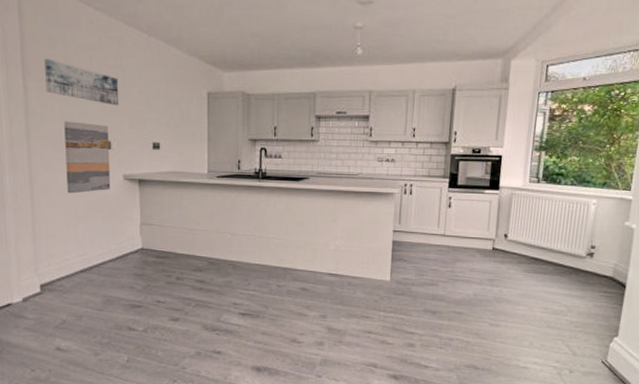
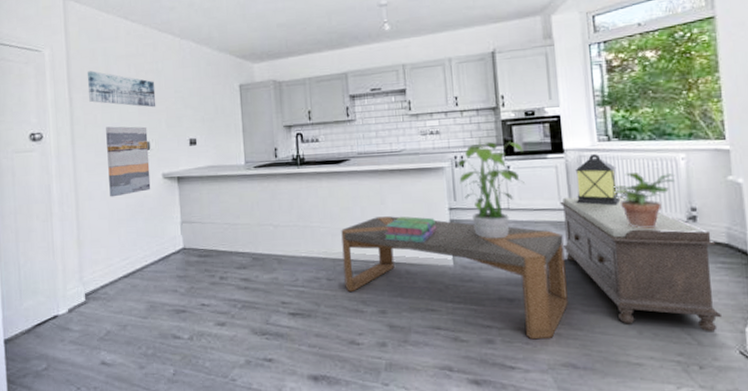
coffee table: none [293,233,485,345] -> present [341,216,568,340]
stack of books: none [333,235,381,260] -> present [384,216,437,243]
potted plant: none [406,173,466,260] -> present [456,141,525,239]
bench: none [484,228,603,346] -> present [560,196,721,332]
lamp: none [501,193,540,239] -> present [575,153,621,206]
potted plant: none [533,211,585,261] -> present [614,172,675,229]

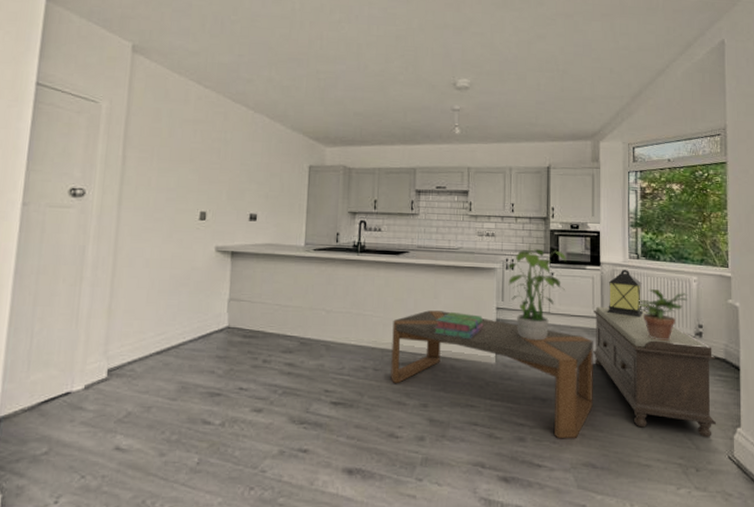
wall art: present [87,71,156,108] -> none [144,130,221,177]
wall art: present [106,126,151,197] -> none [153,191,206,266]

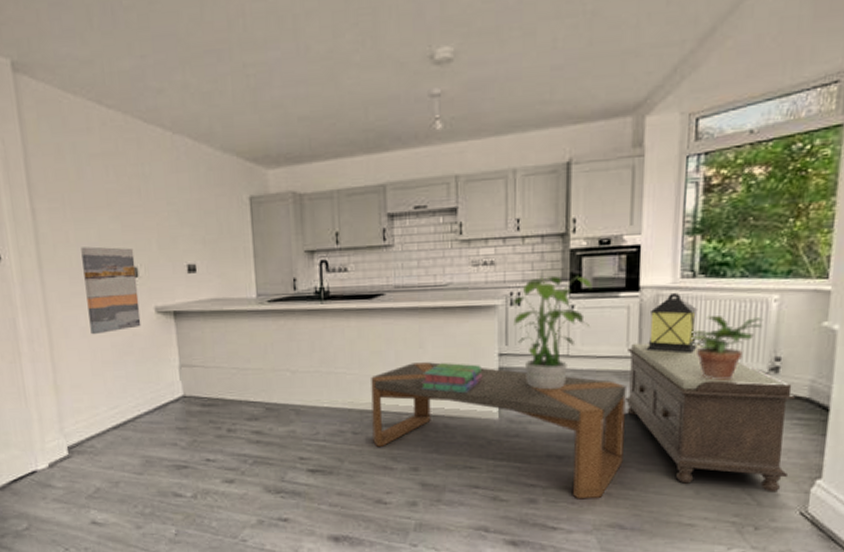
wall art: none [153,191,206,266] -> present [81,246,141,335]

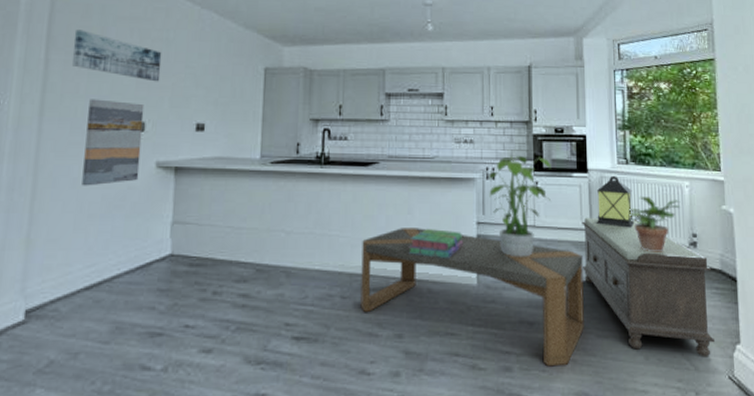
wall art: none [52,173,144,224] -> present [71,29,162,82]

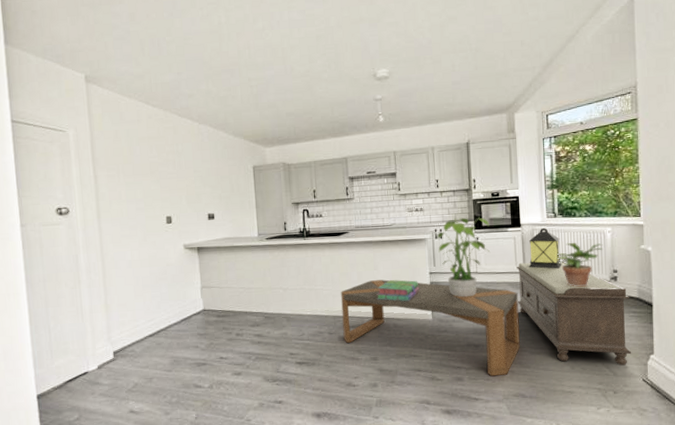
wall art: present [71,29,162,82] -> none [110,151,177,186]
wall art: present [82,99,145,186] -> none [130,202,173,266]

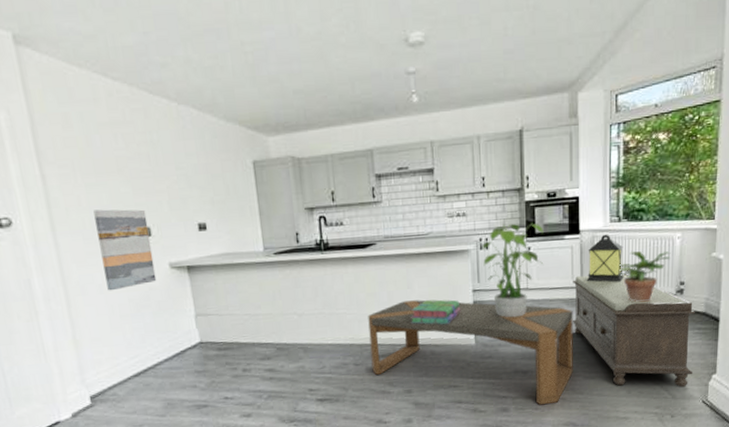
wall art: none [130,202,173,266] -> present [93,209,157,291]

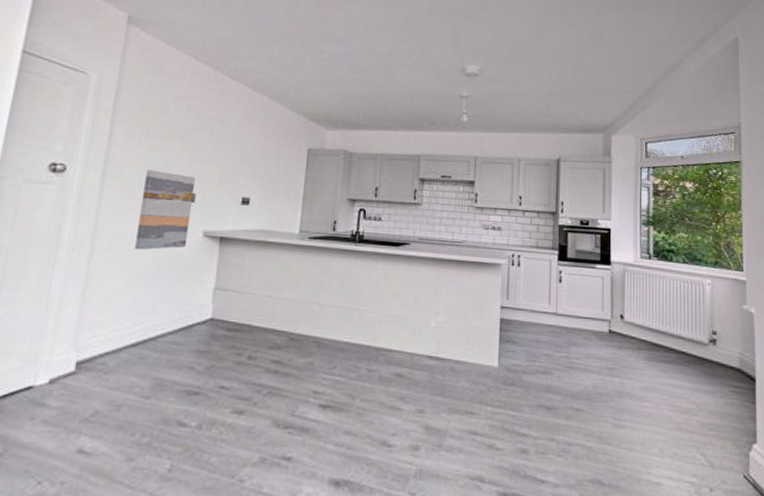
coffee table: present [368,300,573,405] -> none [385,307,602,452]
stack of books: present [410,299,461,325] -> none [433,310,487,340]
potted plant: present [481,223,544,318] -> none [513,243,575,344]
bench: present [573,274,695,388] -> none [602,308,731,455]
lamp: present [586,234,624,283] -> none [617,269,655,321]
potted plant: present [619,251,671,302] -> none [650,290,702,347]

